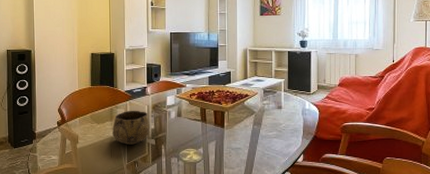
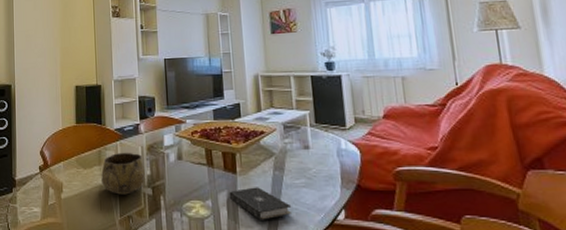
book: none [217,138,265,163] -> present [229,187,293,220]

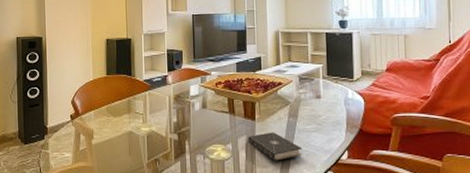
decorative bowl: present [101,152,145,195] -> none [130,101,172,140]

